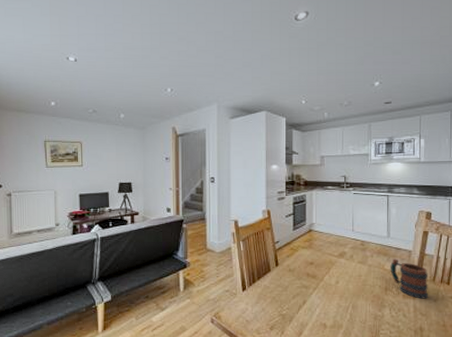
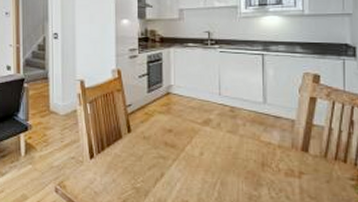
mug: present [390,259,428,299] -> none [268,129,318,179]

